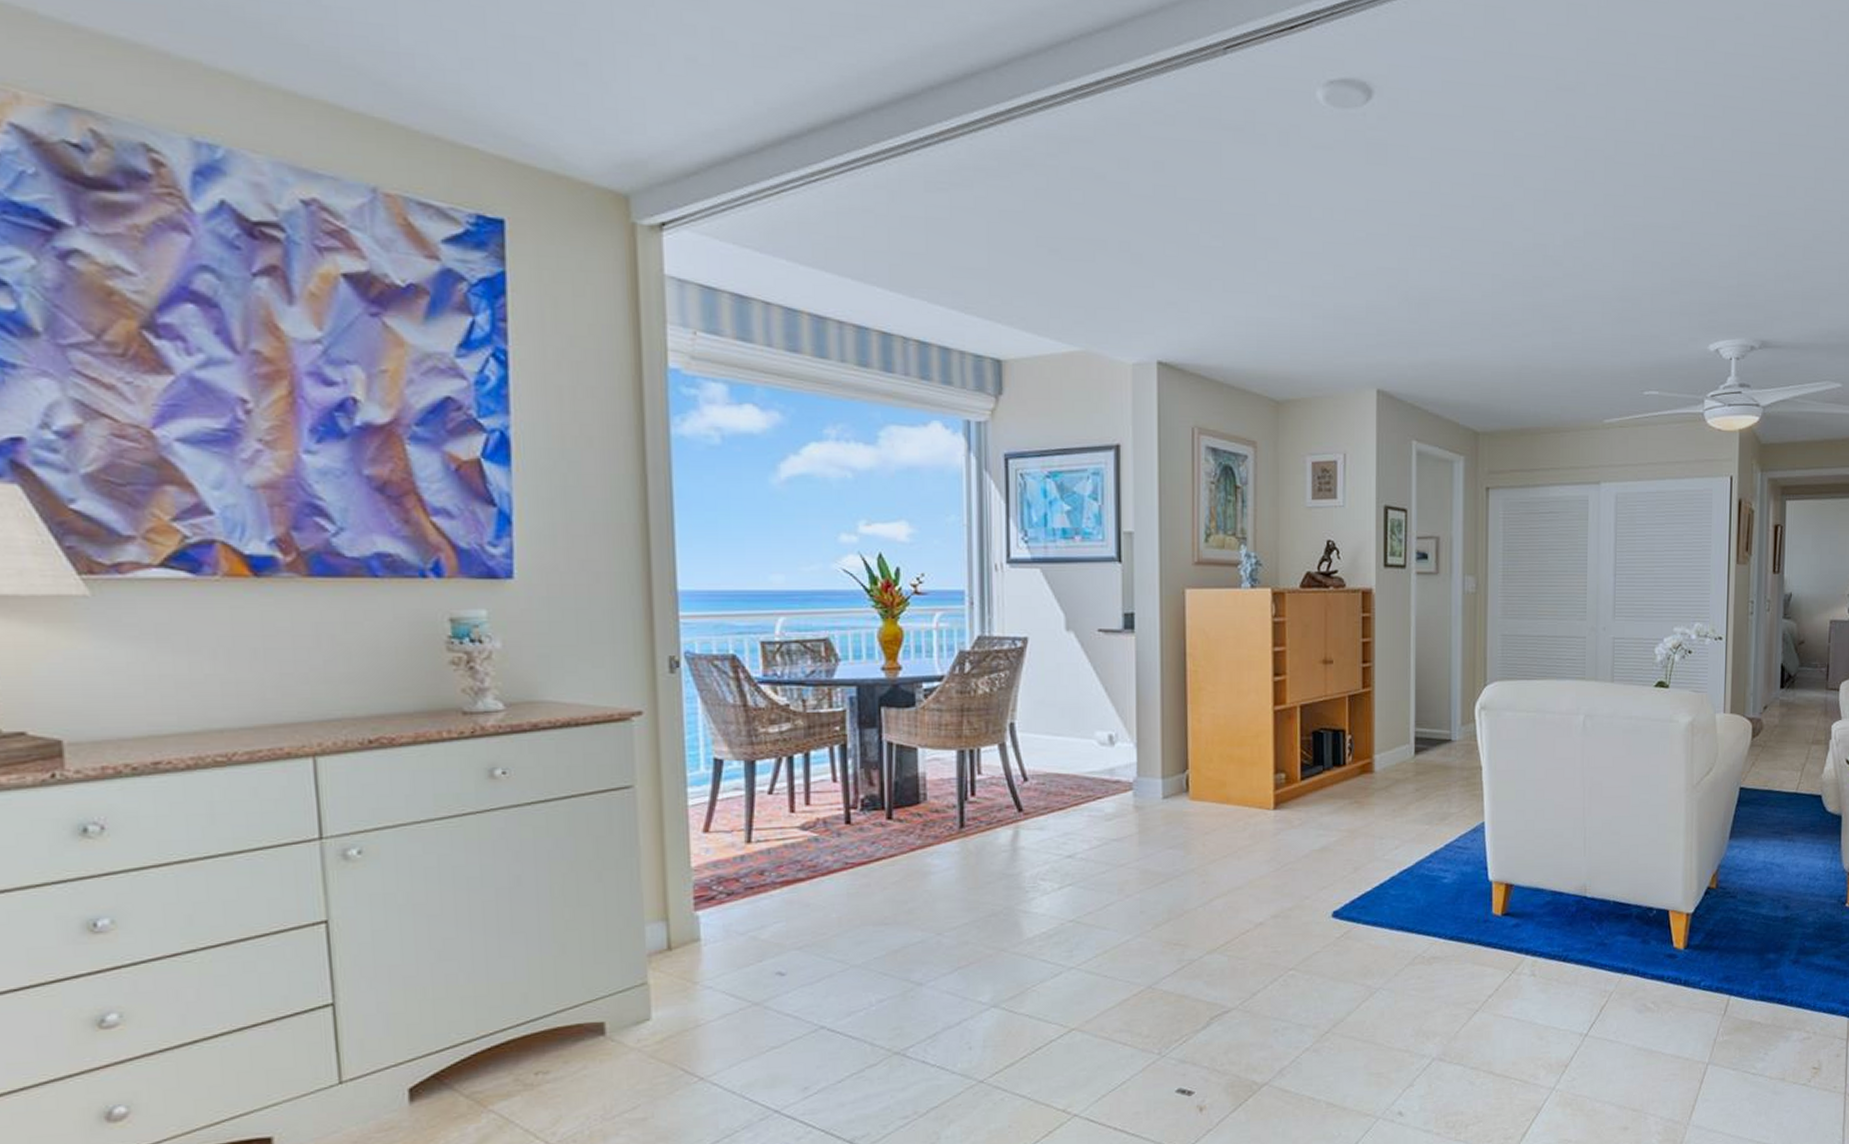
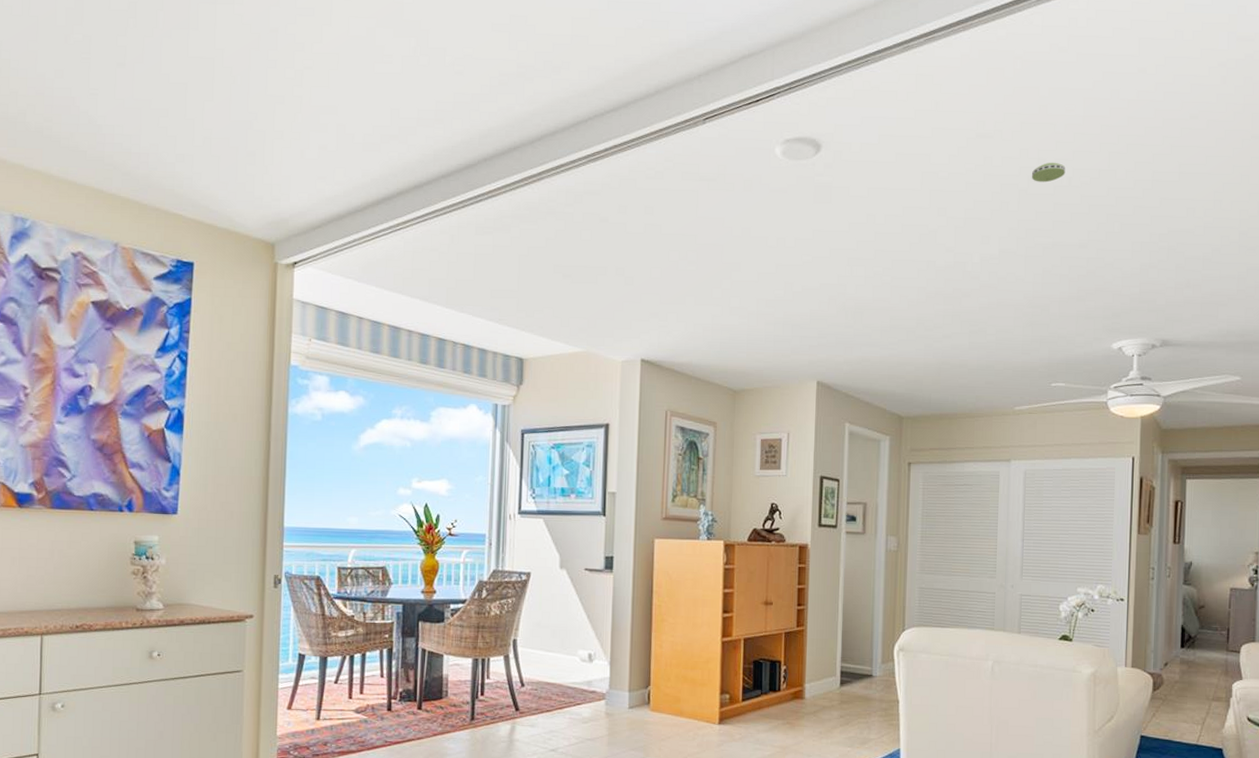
smoke detector: none [1619,124,1657,150] -> present [1031,162,1066,183]

